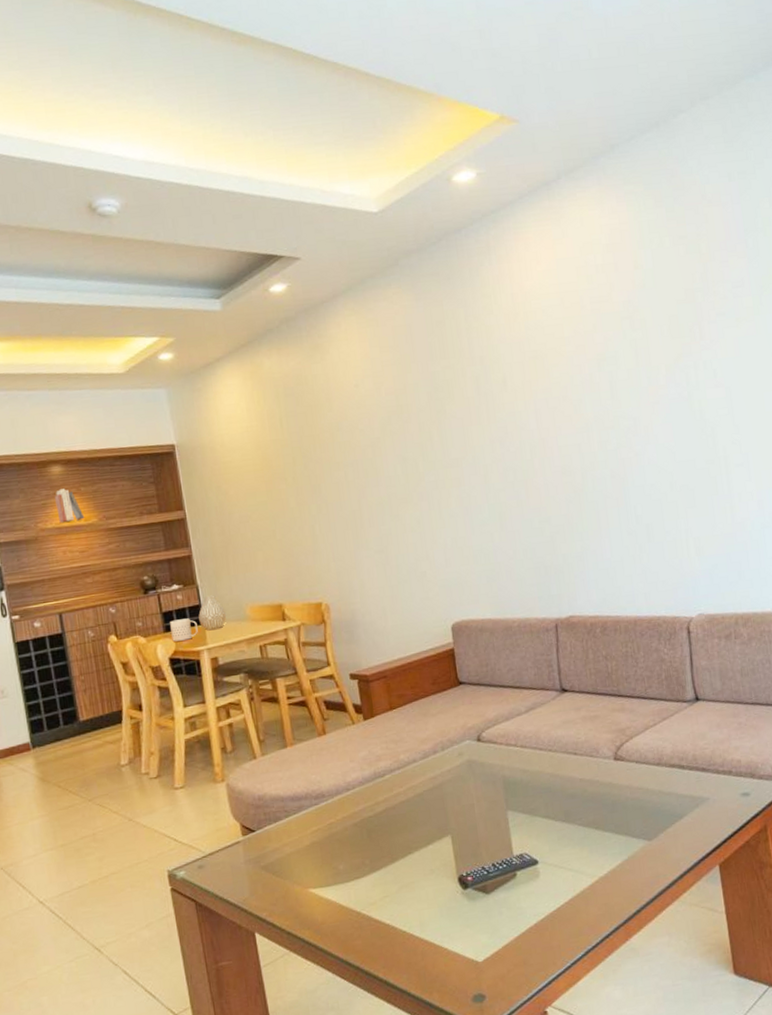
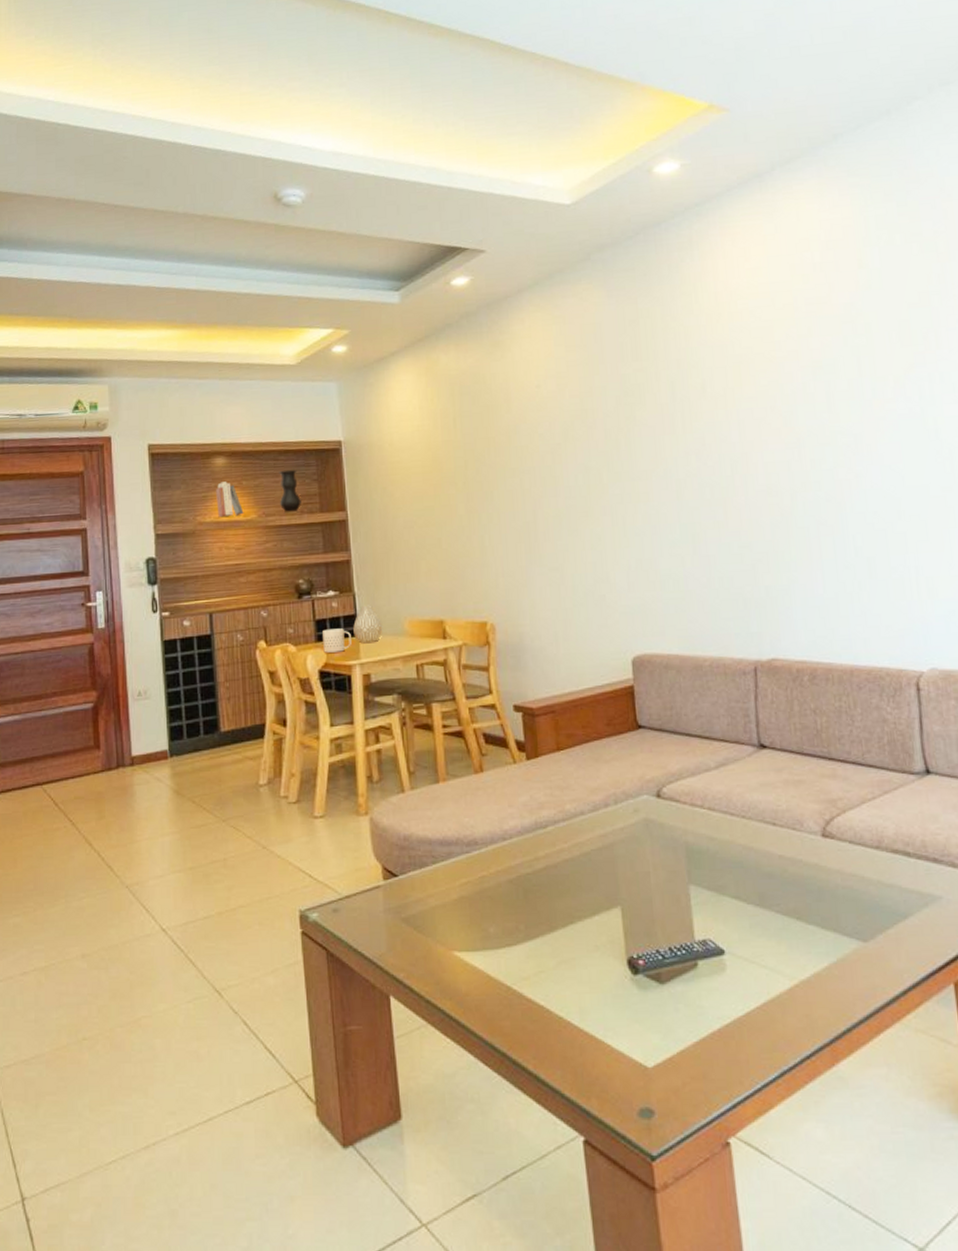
vase: none [116,473,140,515] -> present [279,469,301,512]

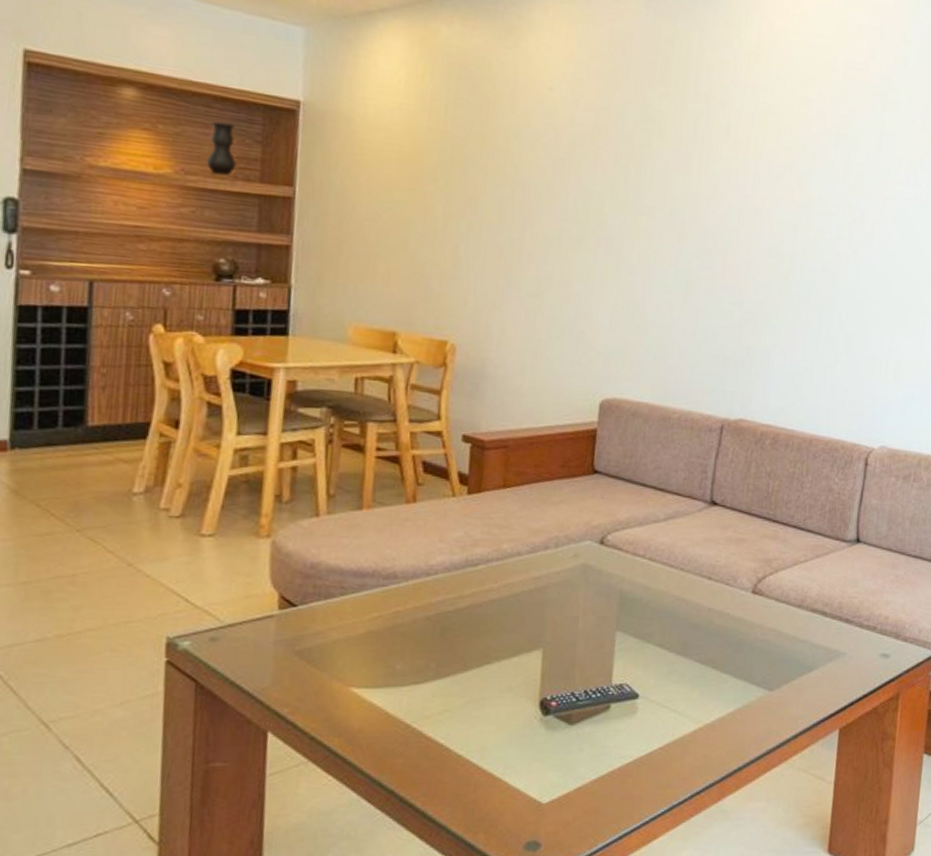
books: present [216,481,244,518] -> none [116,119,155,167]
mug: present [323,628,351,653] -> none [240,322,279,351]
vase: present [353,605,383,644] -> none [282,301,321,347]

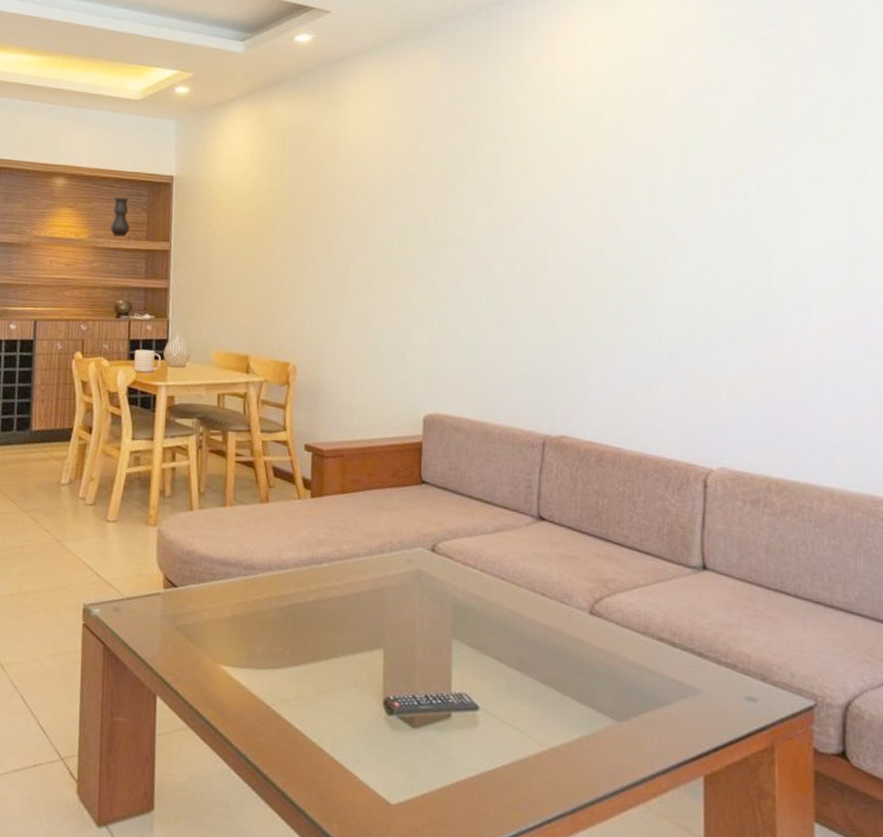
mug: none [240,322,279,351] -> present [134,349,161,372]
vase: none [282,301,321,347] -> present [163,331,191,368]

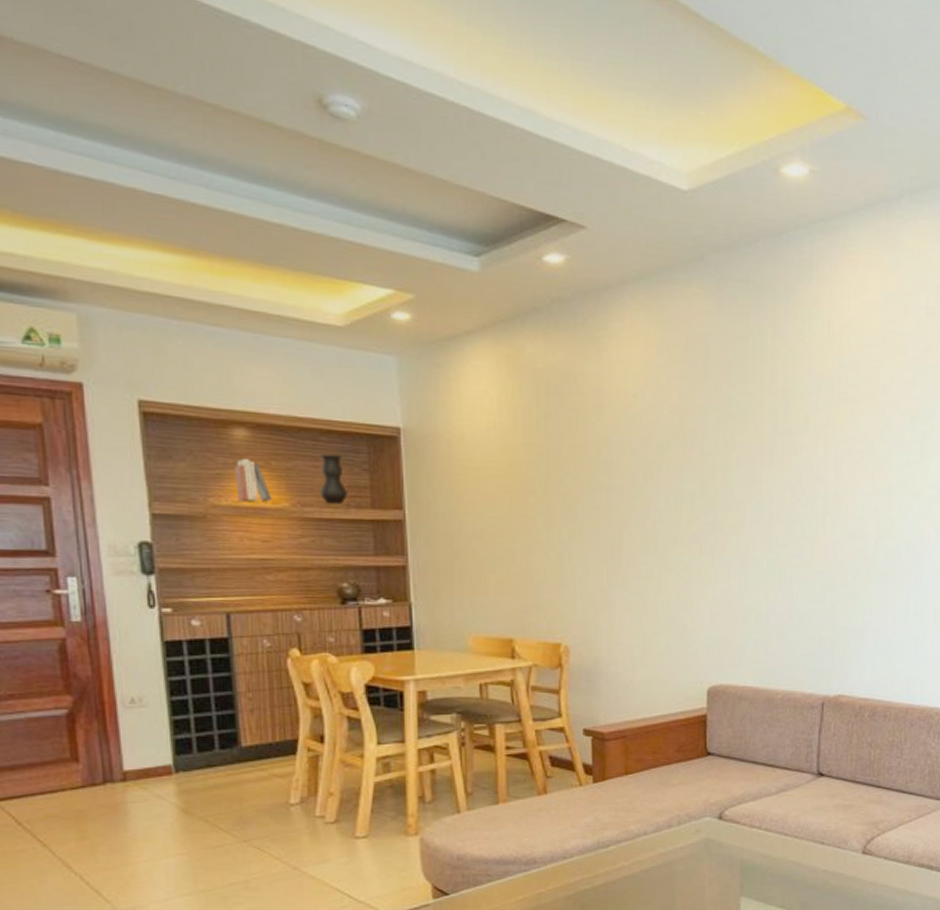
books: none [52,201,77,235] -> present [235,459,273,503]
mug: present [134,349,161,372] -> none [371,640,405,666]
vase: present [163,331,191,368] -> none [408,617,443,659]

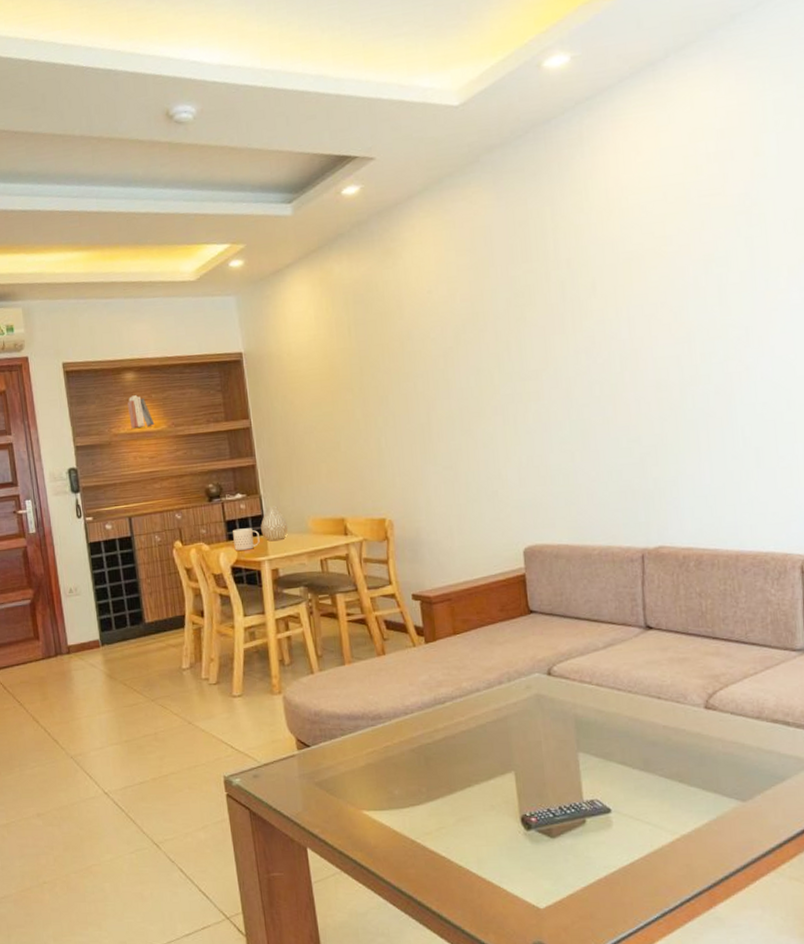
vase: present [319,453,348,504] -> none [185,381,207,422]
mug: none [371,640,405,666] -> present [233,528,260,551]
vase: none [408,617,443,659] -> present [261,506,289,542]

